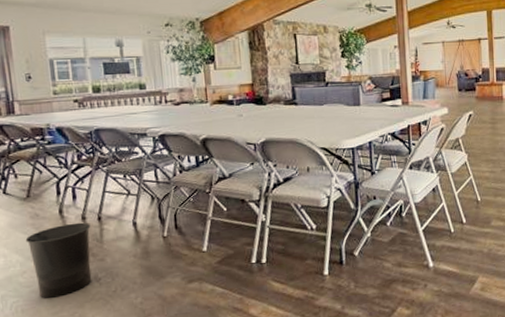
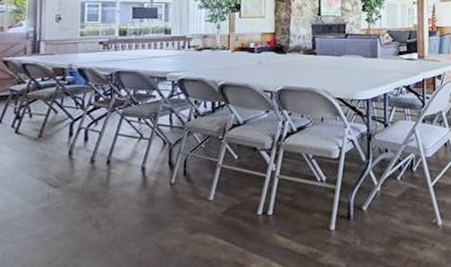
waste bin: present [25,222,92,298] -> none [30,165,98,245]

